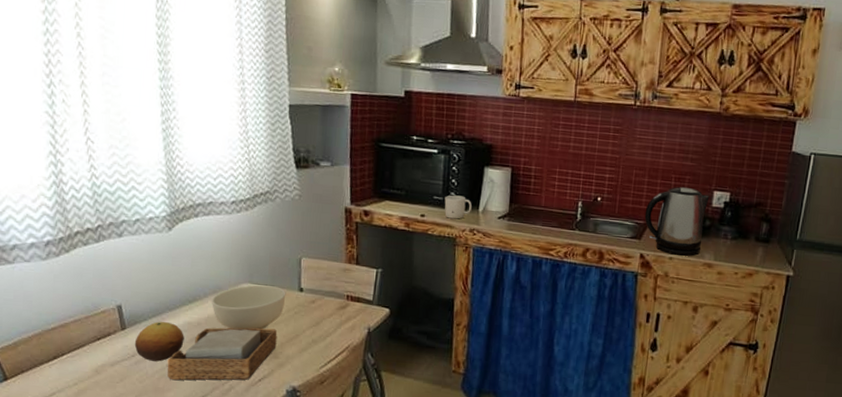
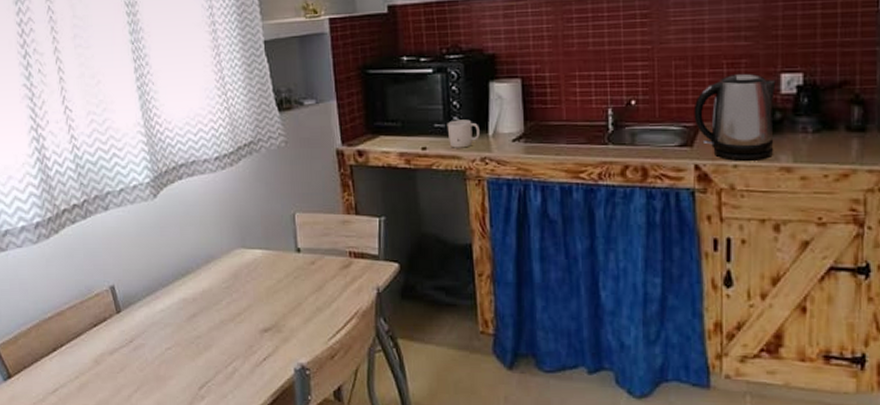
fruit: present [134,321,184,362] -> none [131,300,181,346]
napkin holder: present [167,327,277,381] -> none [166,298,279,366]
bowl: present [211,285,286,330] -> none [204,249,283,303]

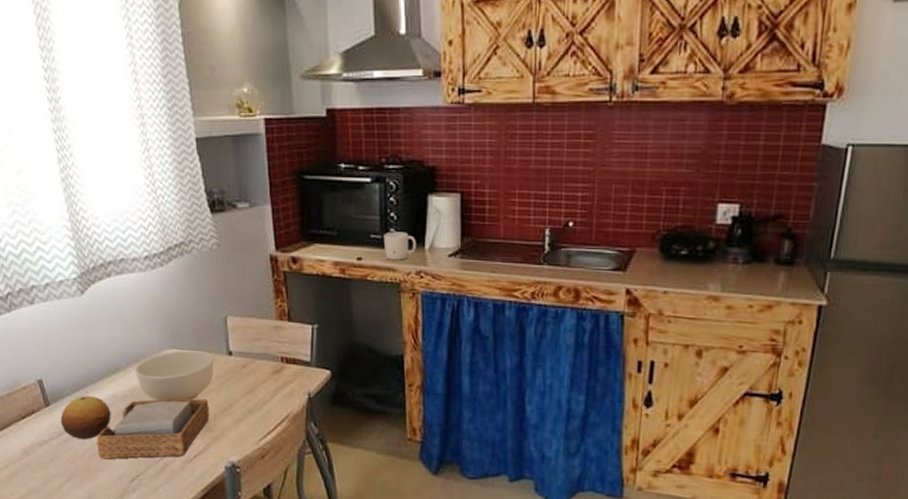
fruit: none [131,300,181,346] -> present [60,395,111,440]
napkin holder: none [166,298,279,366] -> present [96,398,210,460]
bowl: none [204,249,283,303] -> present [134,350,214,402]
kettle: present [693,73,776,162] -> none [629,200,713,290]

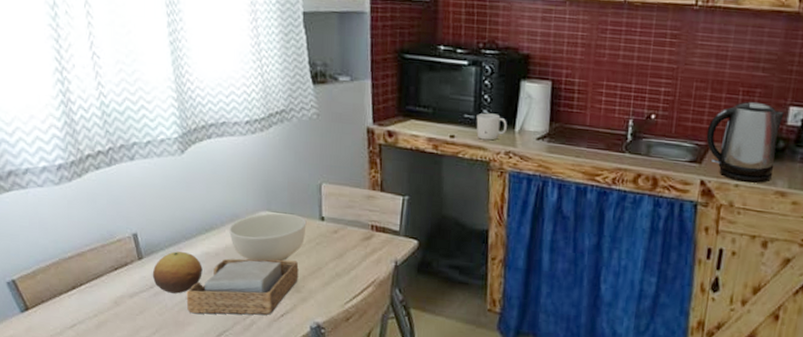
kettle: none [629,200,713,290] -> present [706,101,785,184]

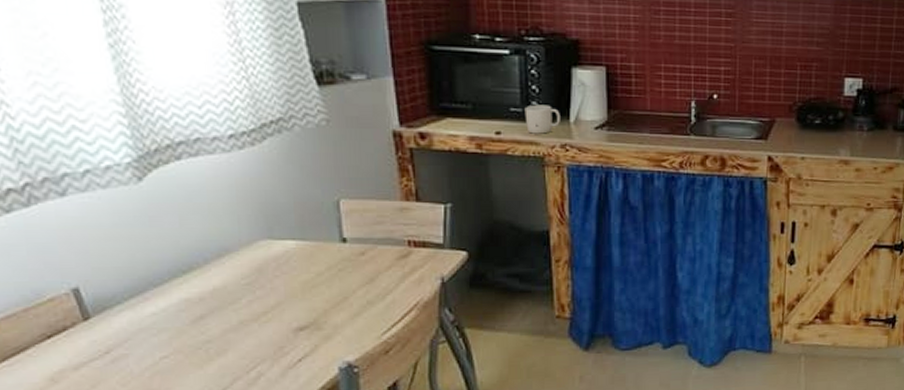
fruit: present [152,250,202,294] -> none [106,301,182,356]
napkin holder: present [186,258,299,315] -> none [160,293,318,377]
bowl: present [228,213,307,262] -> none [215,240,324,301]
kettle: present [706,101,785,184] -> none [769,75,841,155]

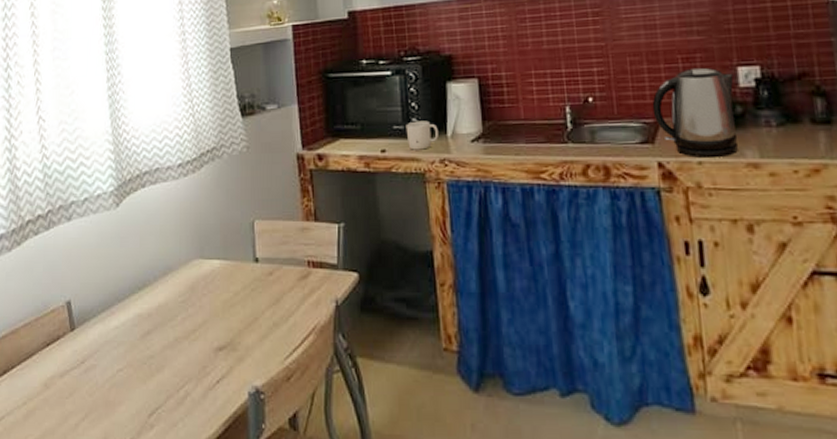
kettle: none [769,75,841,155] -> present [652,67,739,159]

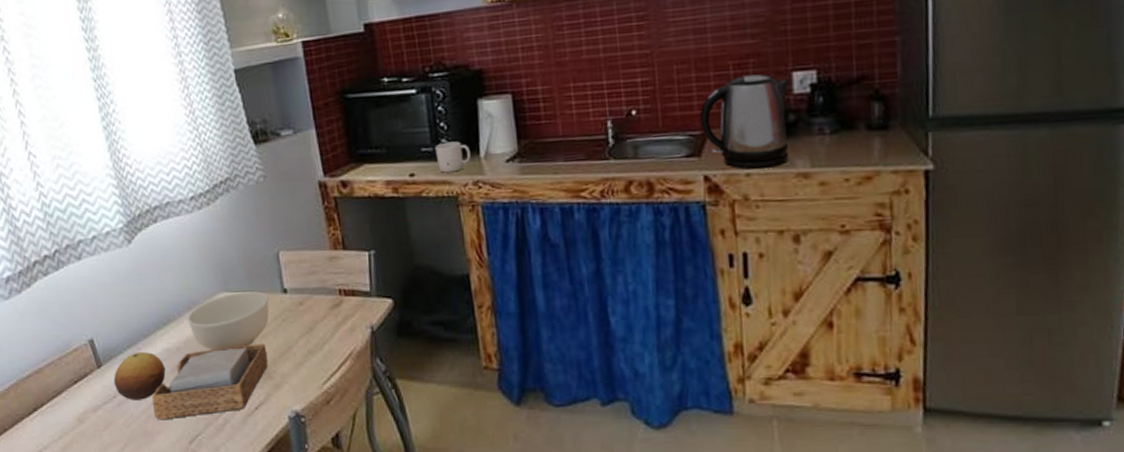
fruit: none [84,315,135,367] -> present [113,351,166,400]
napkin holder: none [117,313,234,390] -> present [151,343,269,421]
bowl: none [161,259,241,319] -> present [187,291,269,351]

